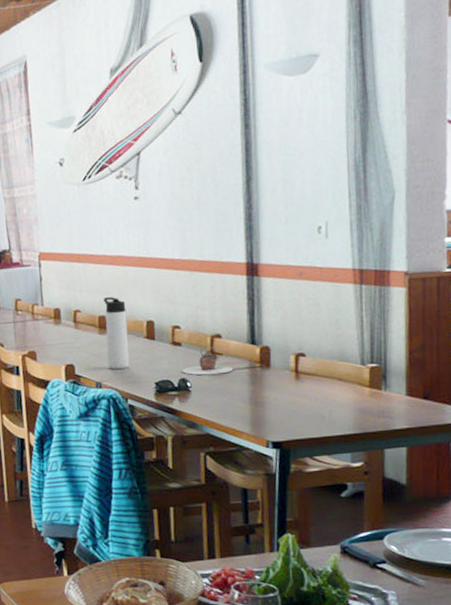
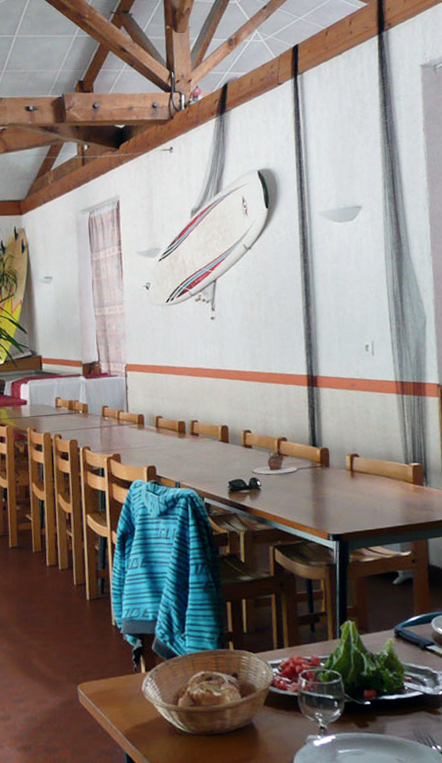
thermos bottle: present [103,297,130,369] -> none [183,404,206,470]

